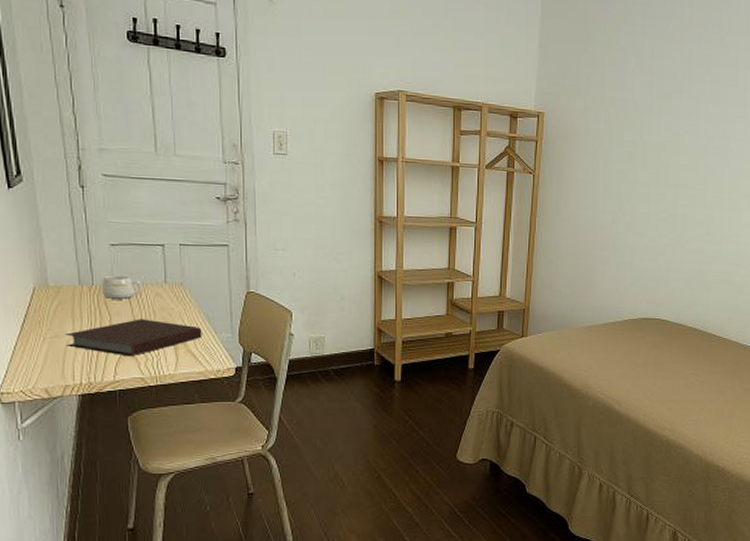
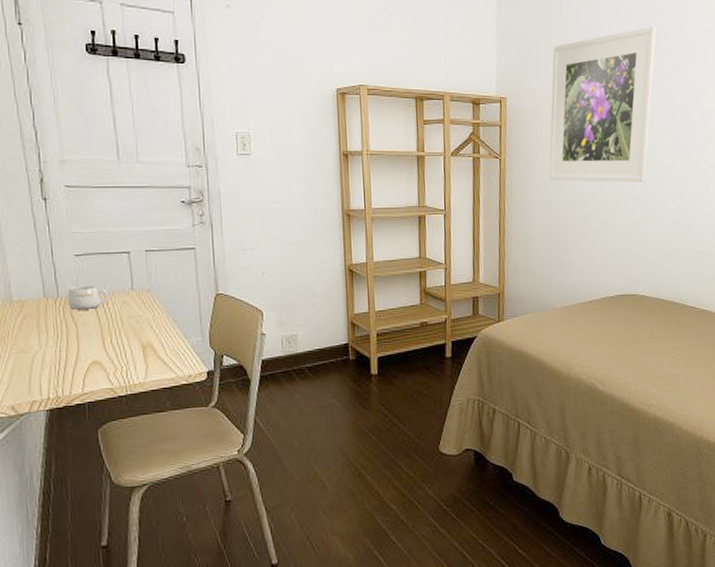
notebook: present [65,319,202,357] -> none [31,328,172,368]
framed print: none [581,48,700,207] -> present [548,26,657,182]

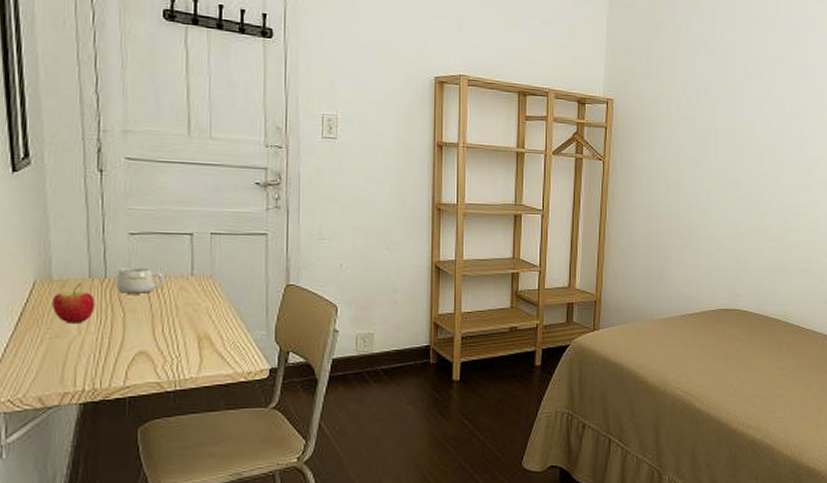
apple: none [15,302,52,340] -> present [52,283,95,324]
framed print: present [548,26,657,182] -> none [653,39,770,194]

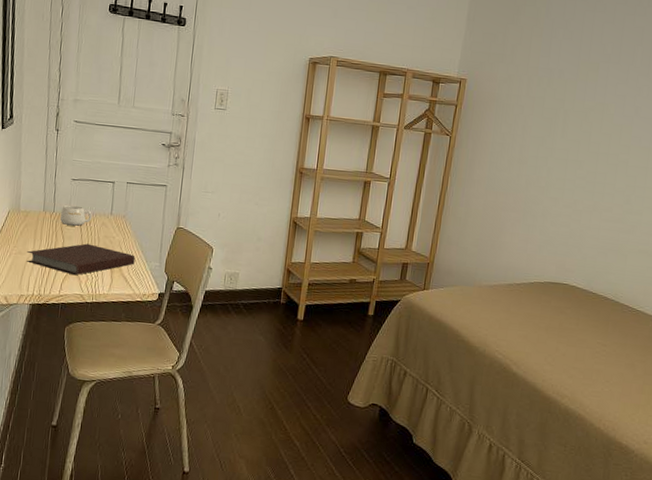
apple: present [52,283,95,324] -> none [18,214,46,245]
notebook: none [68,315,232,359] -> present [27,243,135,276]

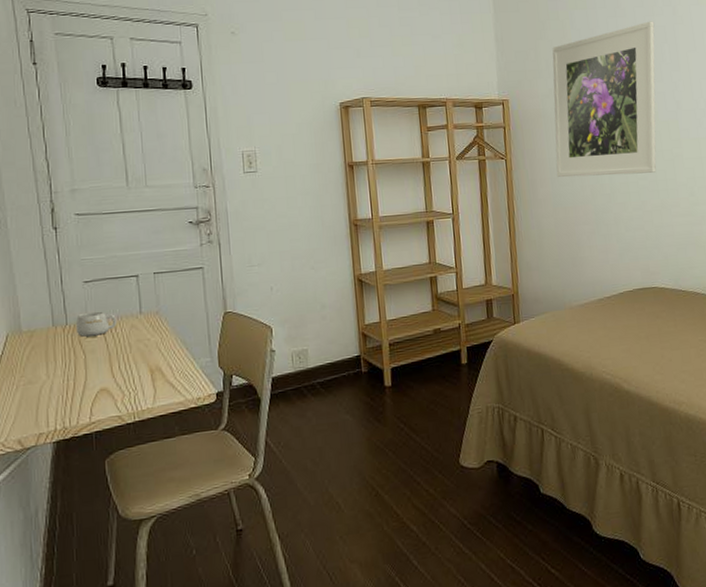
notebook: present [27,243,135,276] -> none [39,353,180,395]
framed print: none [495,20,634,174] -> present [552,21,657,178]

